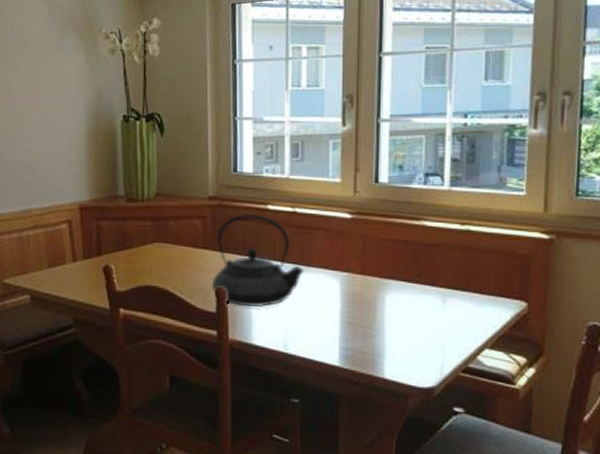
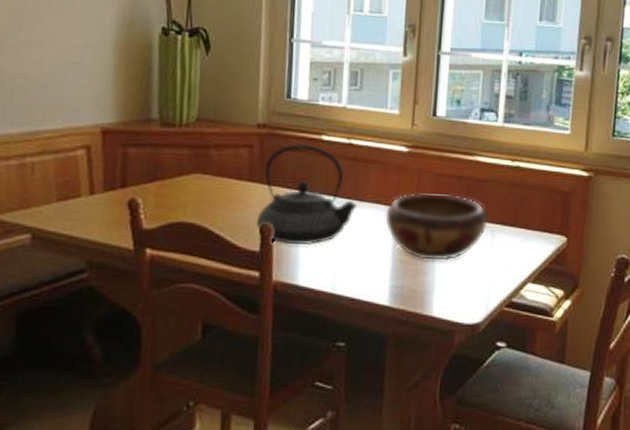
decorative bowl: none [331,257,438,325] -> present [384,192,488,262]

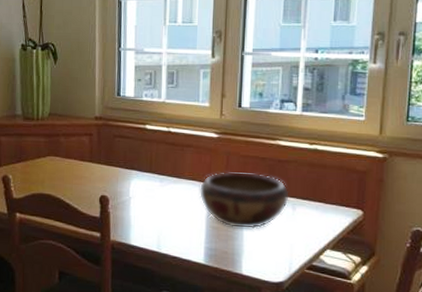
teapot: present [256,143,357,246] -> none [96,132,176,214]

